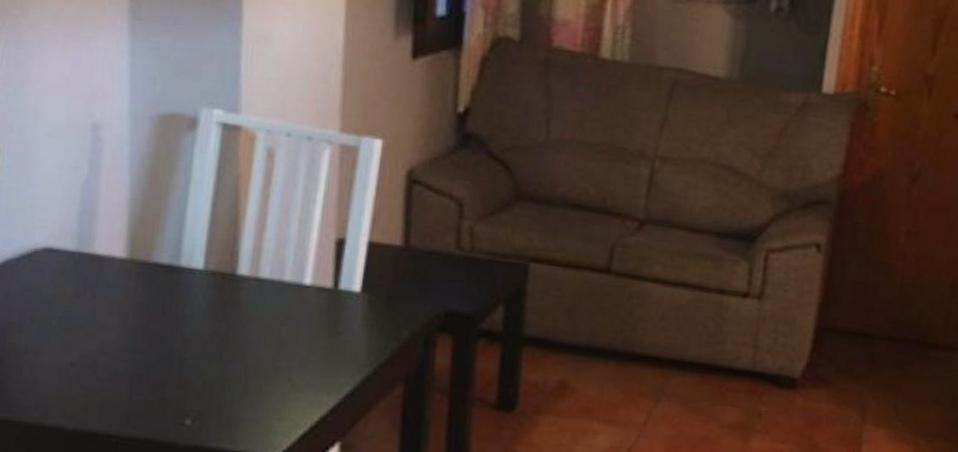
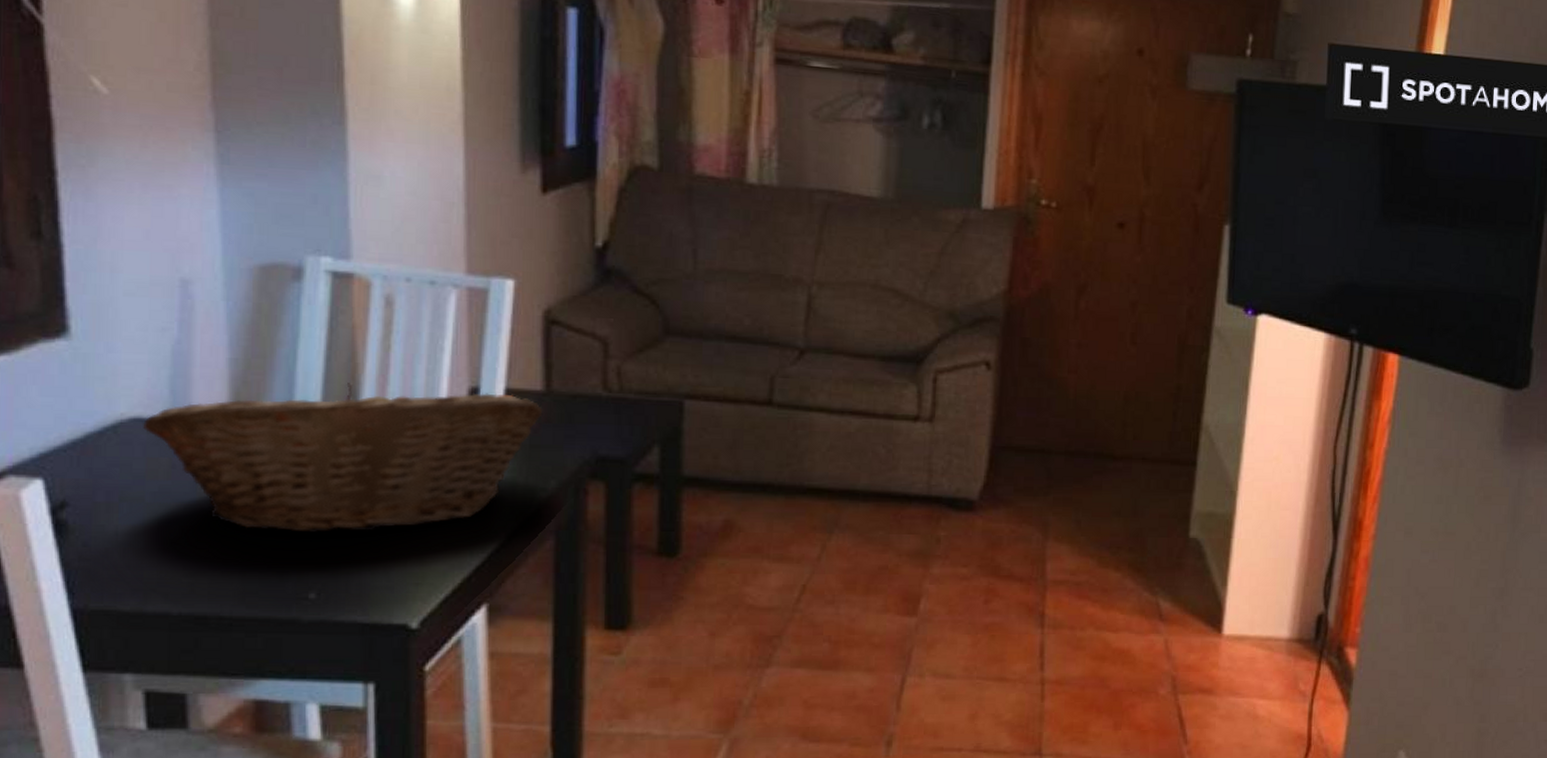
fruit basket: none [53,228,401,367] -> present [143,383,543,533]

